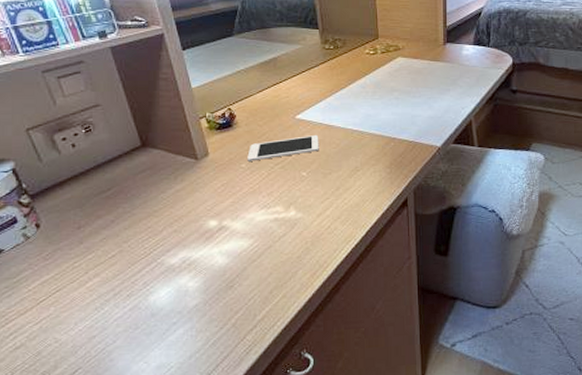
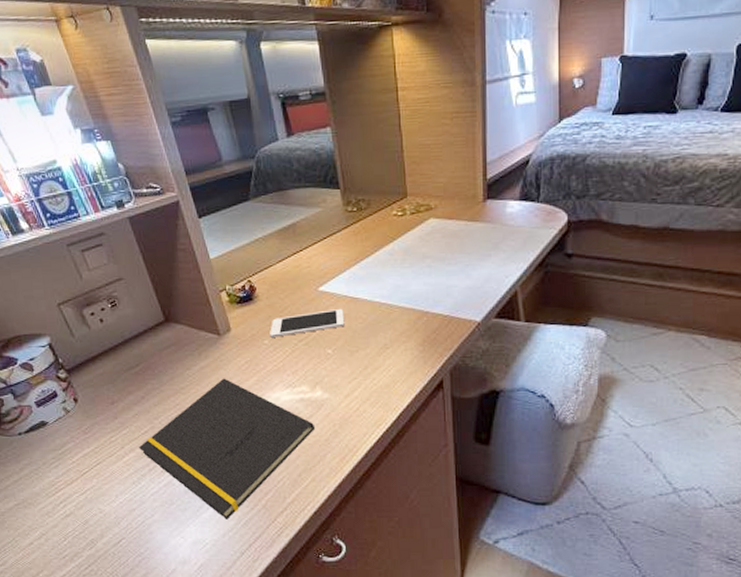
notepad: none [105,200,288,341] -> present [139,378,316,519]

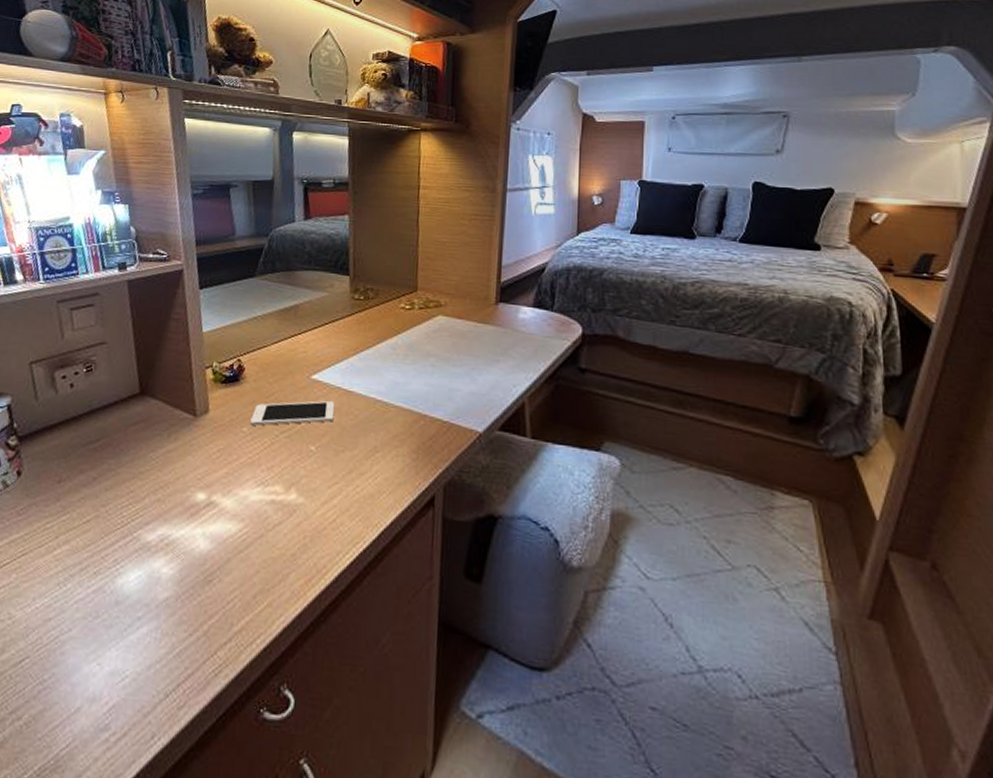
notepad: present [139,378,316,519] -> none [75,466,283,646]

